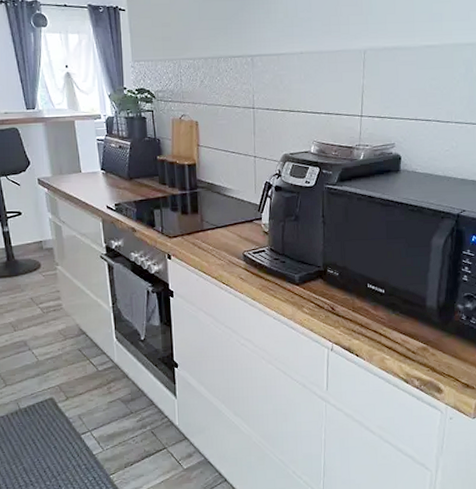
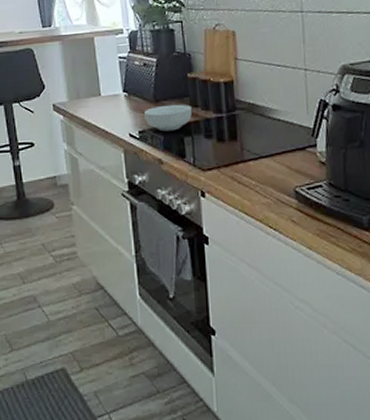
cereal bowl: none [120,182,161,205] -> present [144,104,192,132]

